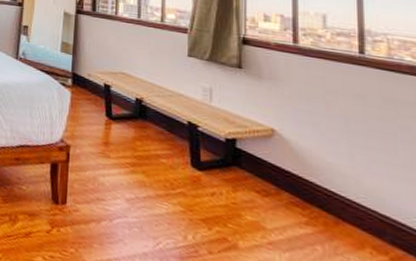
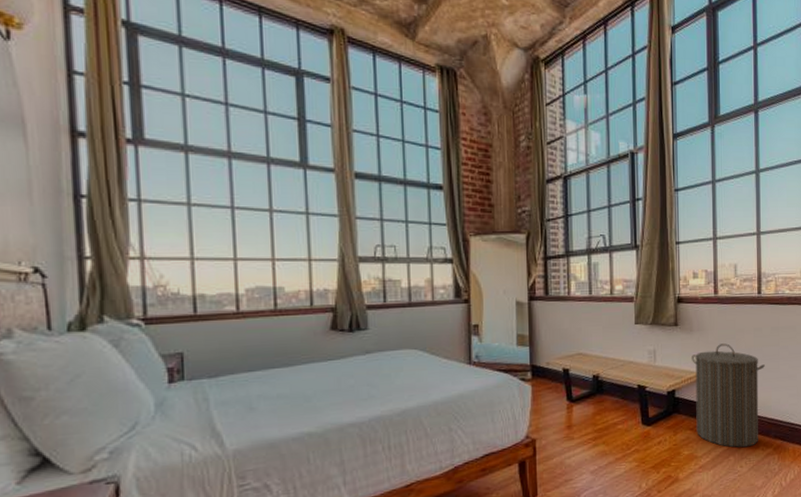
laundry hamper: none [260,101,372,243] -> present [692,343,765,448]

